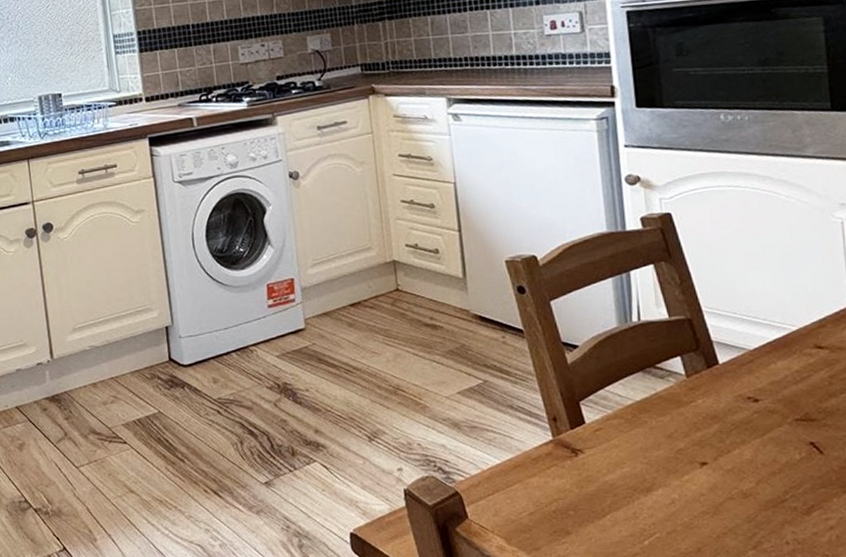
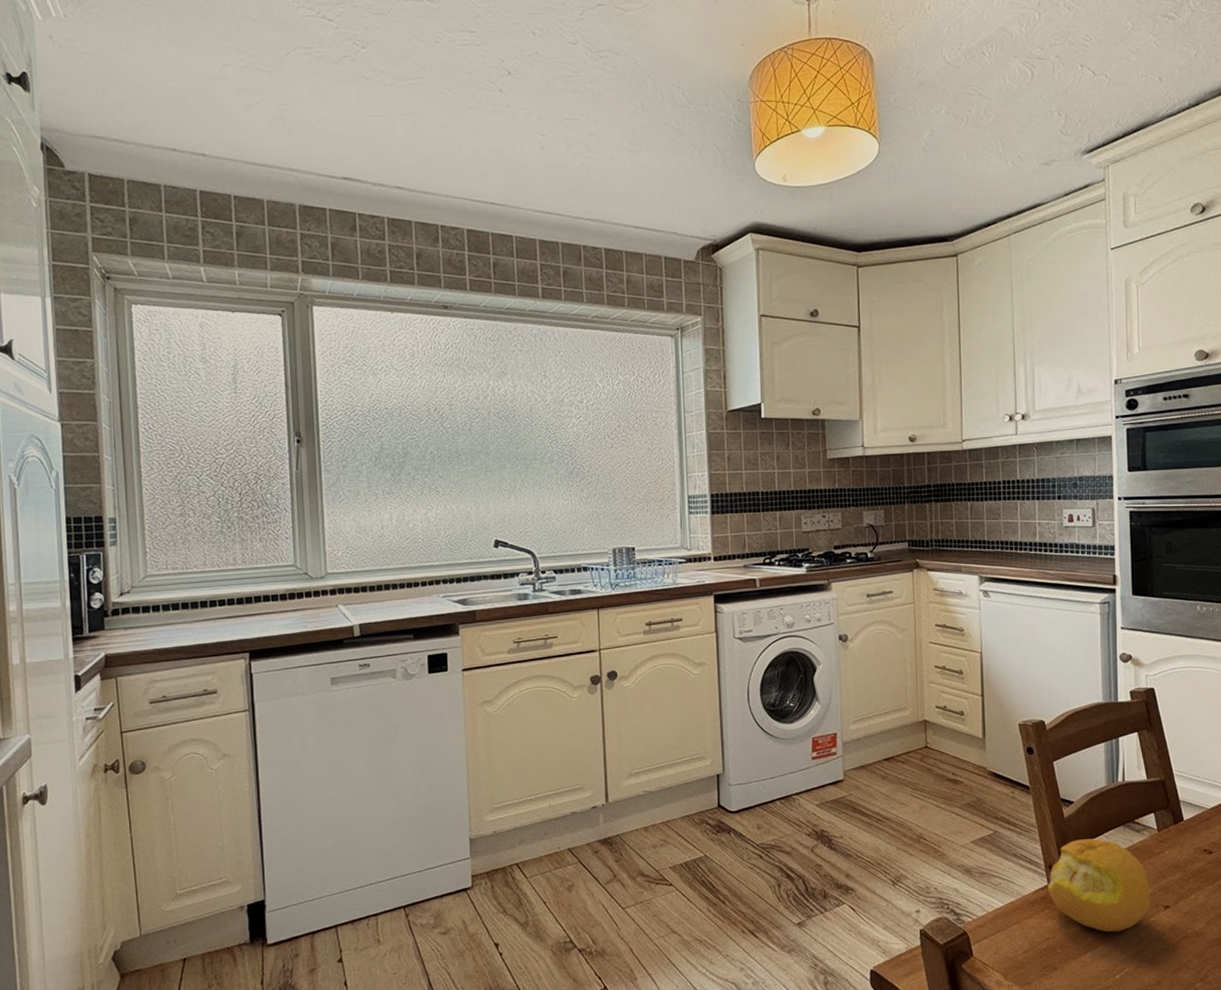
fruit: none [552,386,683,493] -> present [1047,838,1152,932]

